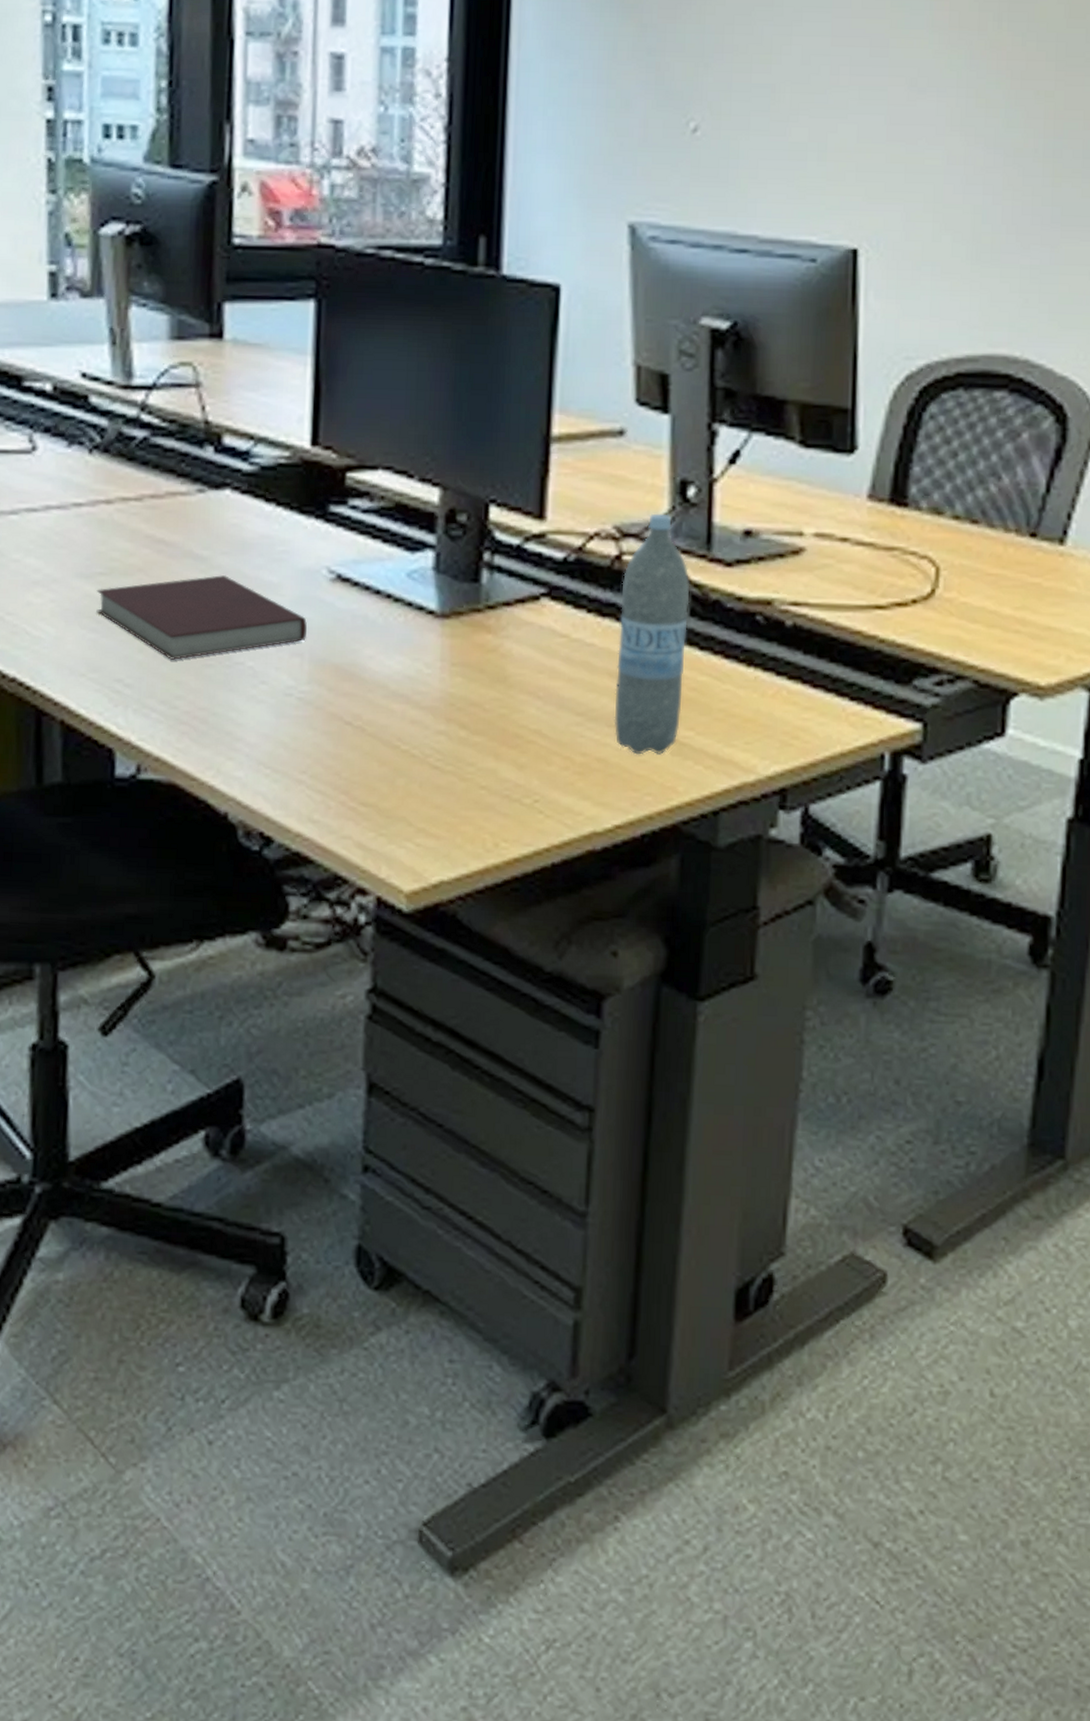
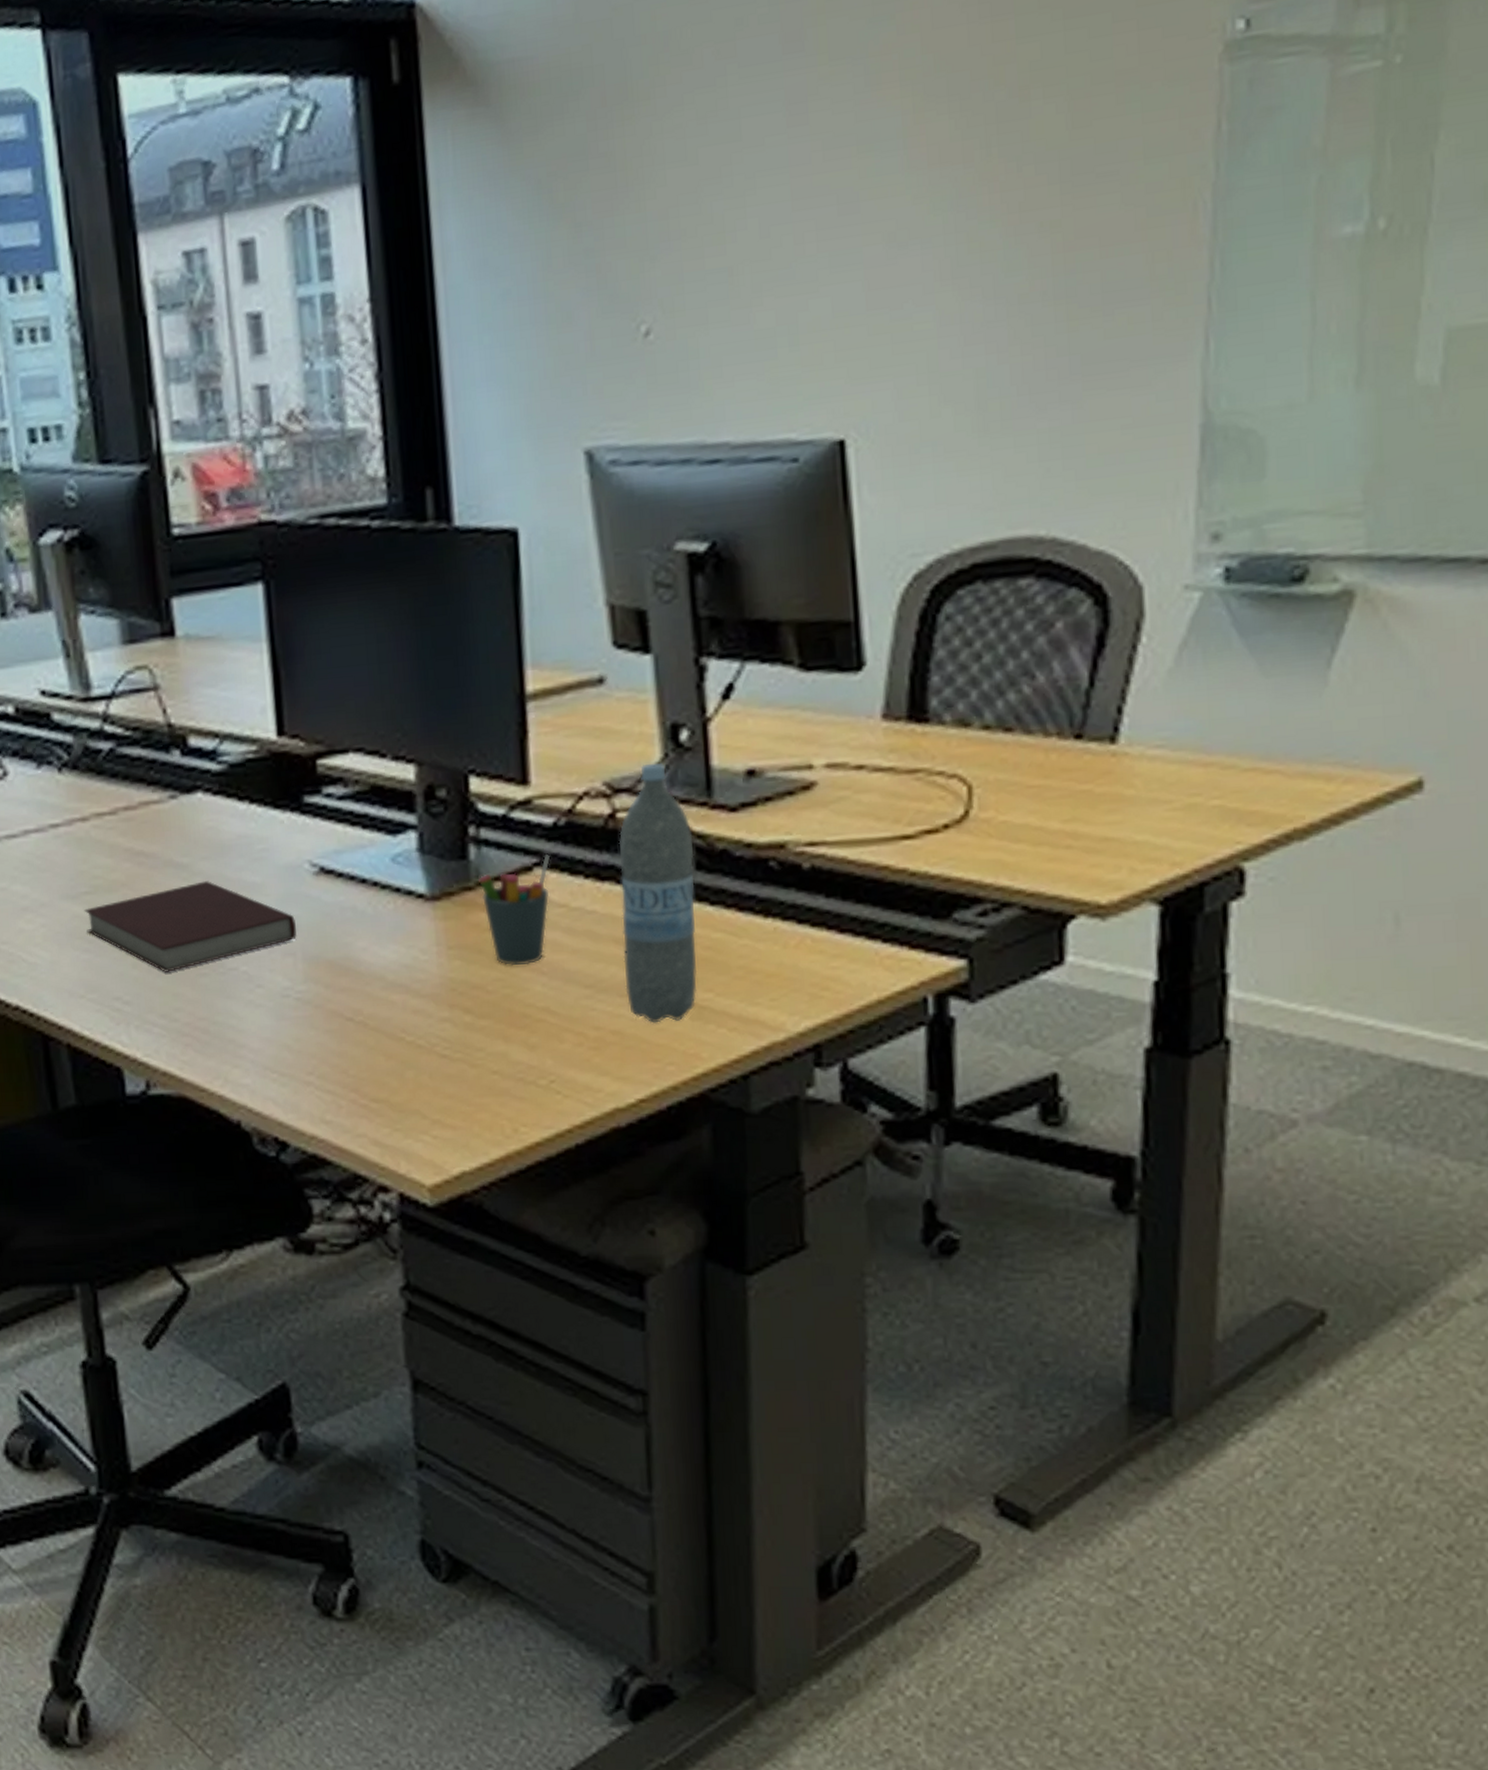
pen holder: none [488,587,557,689] -> present [479,854,550,966]

